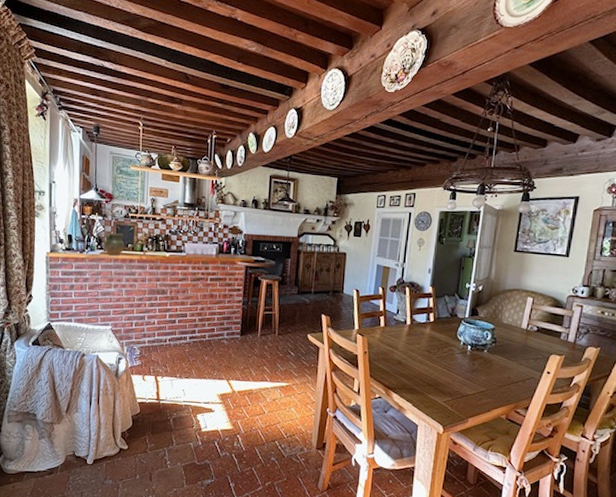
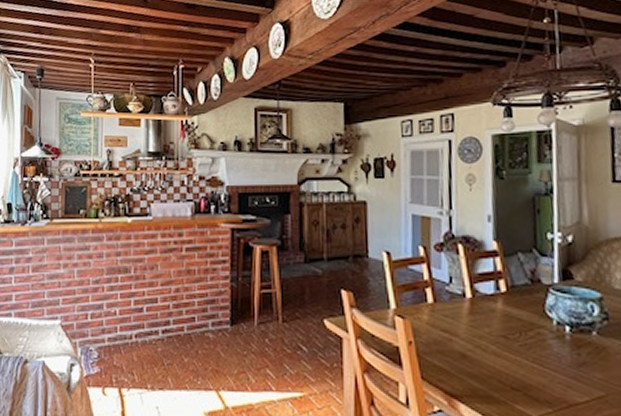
ceramic jug: present [103,233,125,256] -> none [49,197,76,226]

